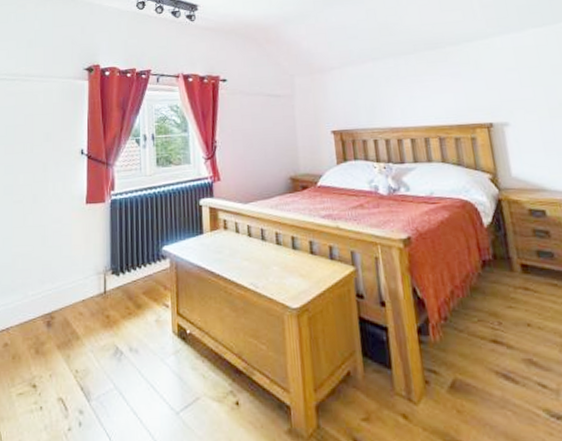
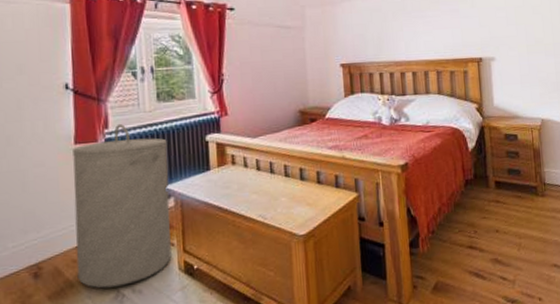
laundry hamper: none [82,186,166,344] -> present [73,123,172,288]

